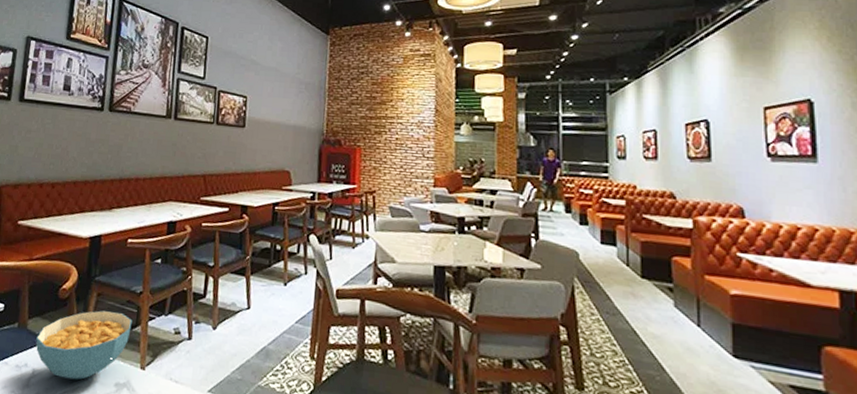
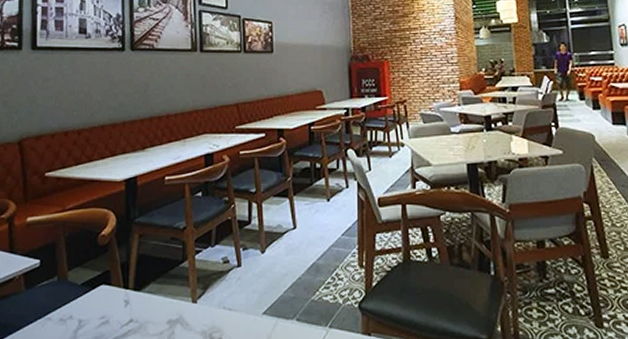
cereal bowl: present [36,310,132,381] -> none [79,251,179,324]

